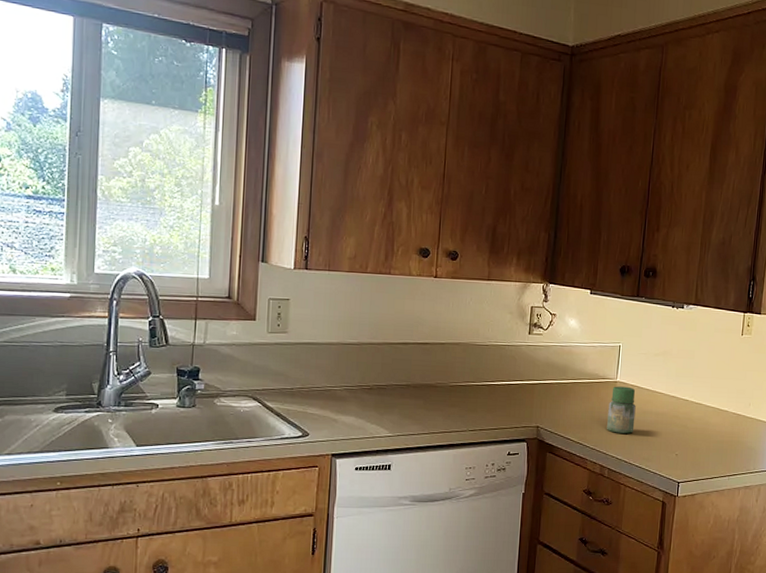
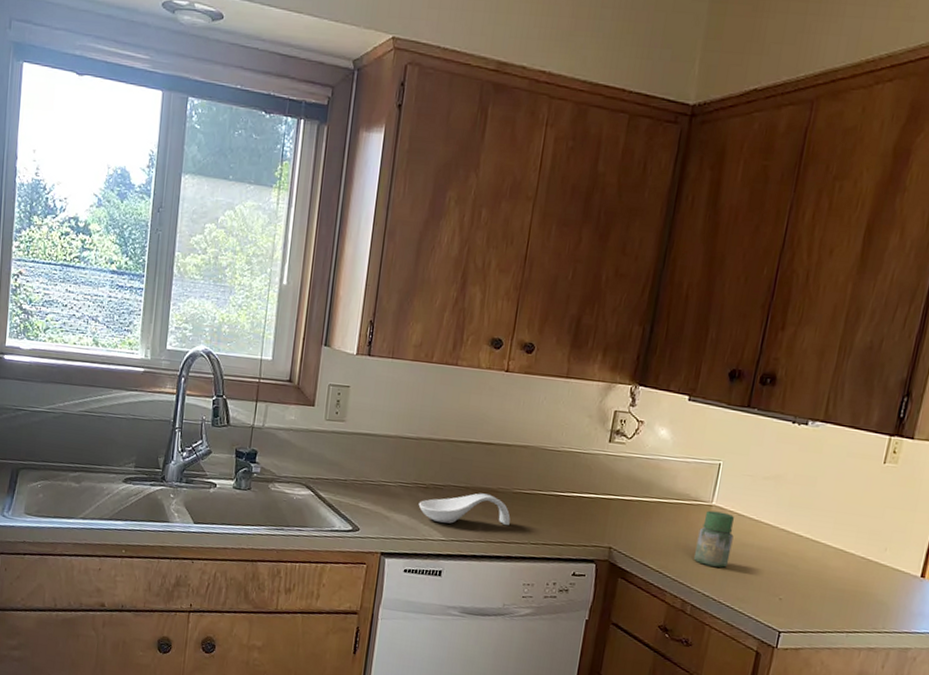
spoon rest: none [364,389,449,420] -> present [418,493,510,526]

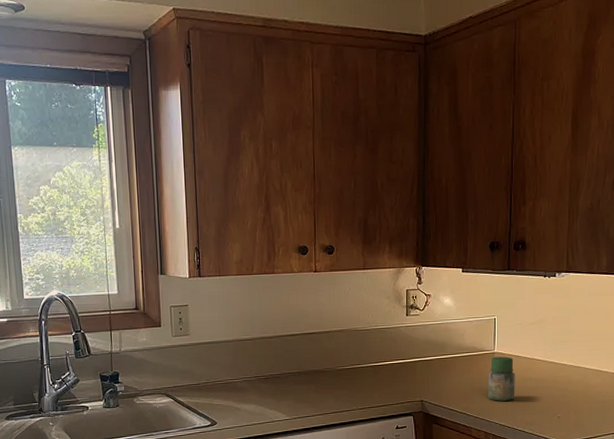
spoon rest: present [418,493,510,526] -> none [262,375,339,405]

